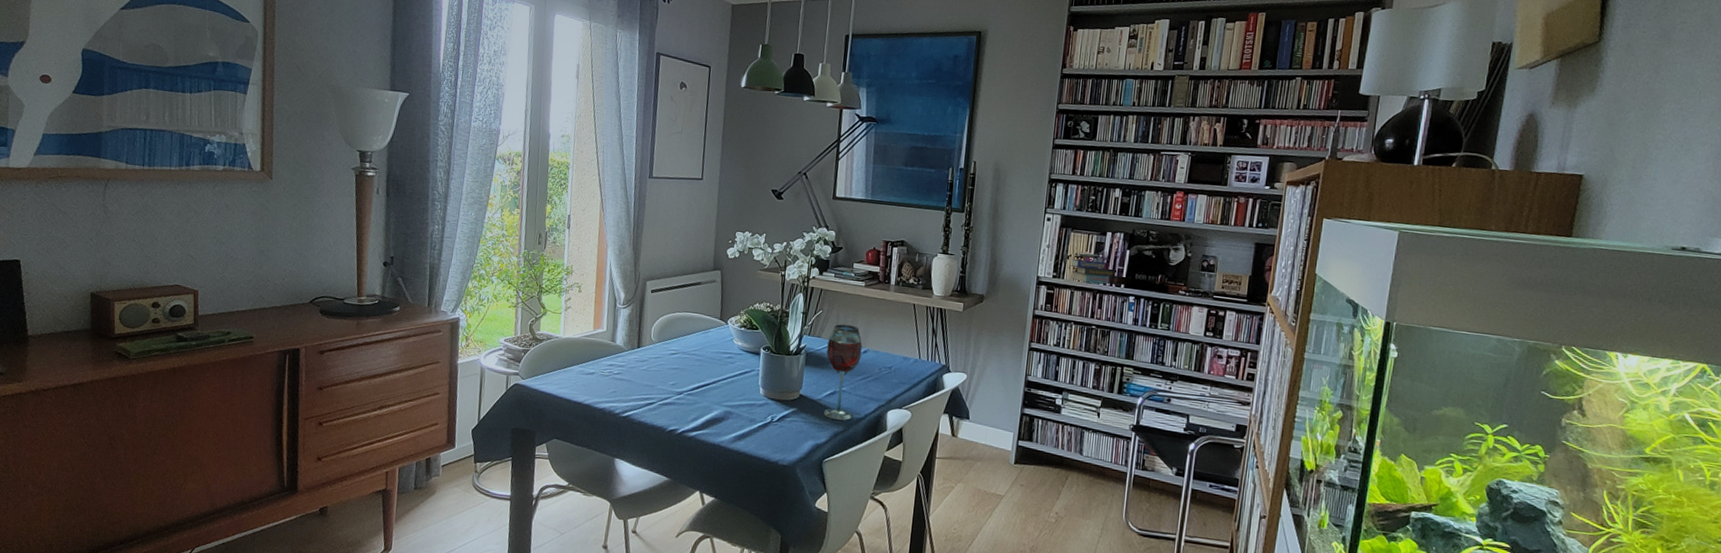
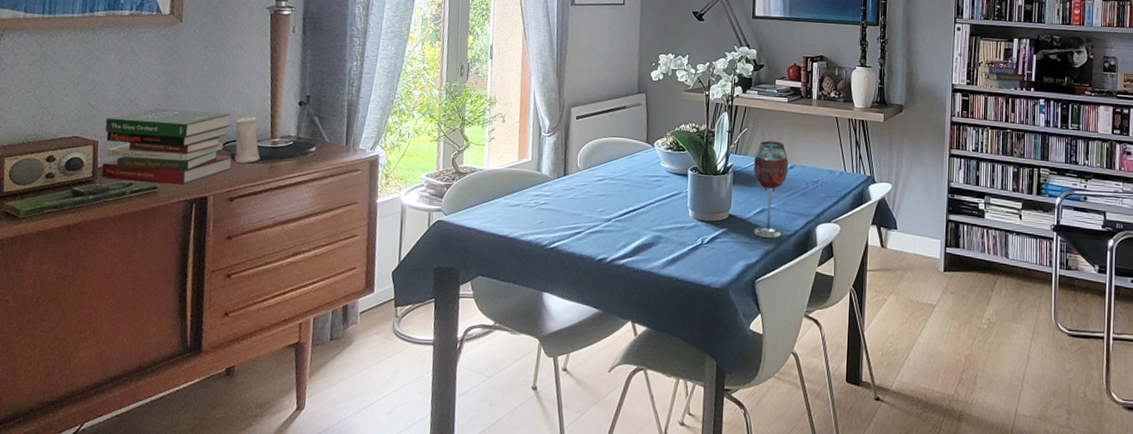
books: none [202,262,322,337] -> present [101,108,233,185]
candle: none [324,271,349,320] -> present [234,113,262,164]

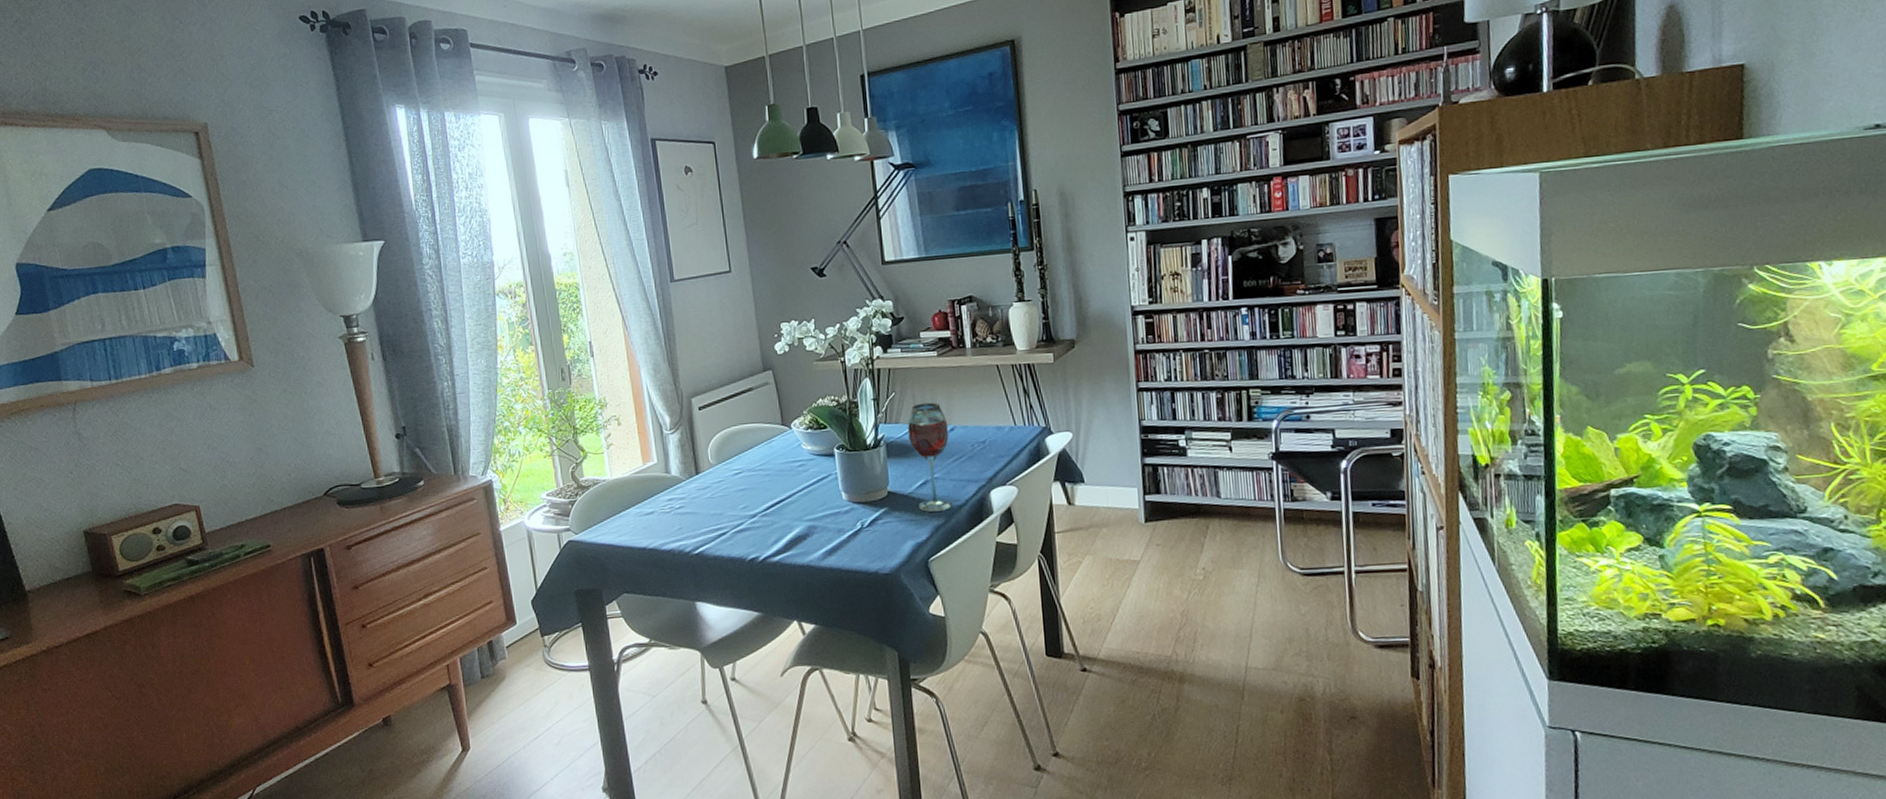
books: present [101,108,233,185] -> none [201,457,342,543]
candle: present [234,113,262,164] -> none [334,455,370,510]
books: present [981,58,1040,89] -> none [1165,268,1240,303]

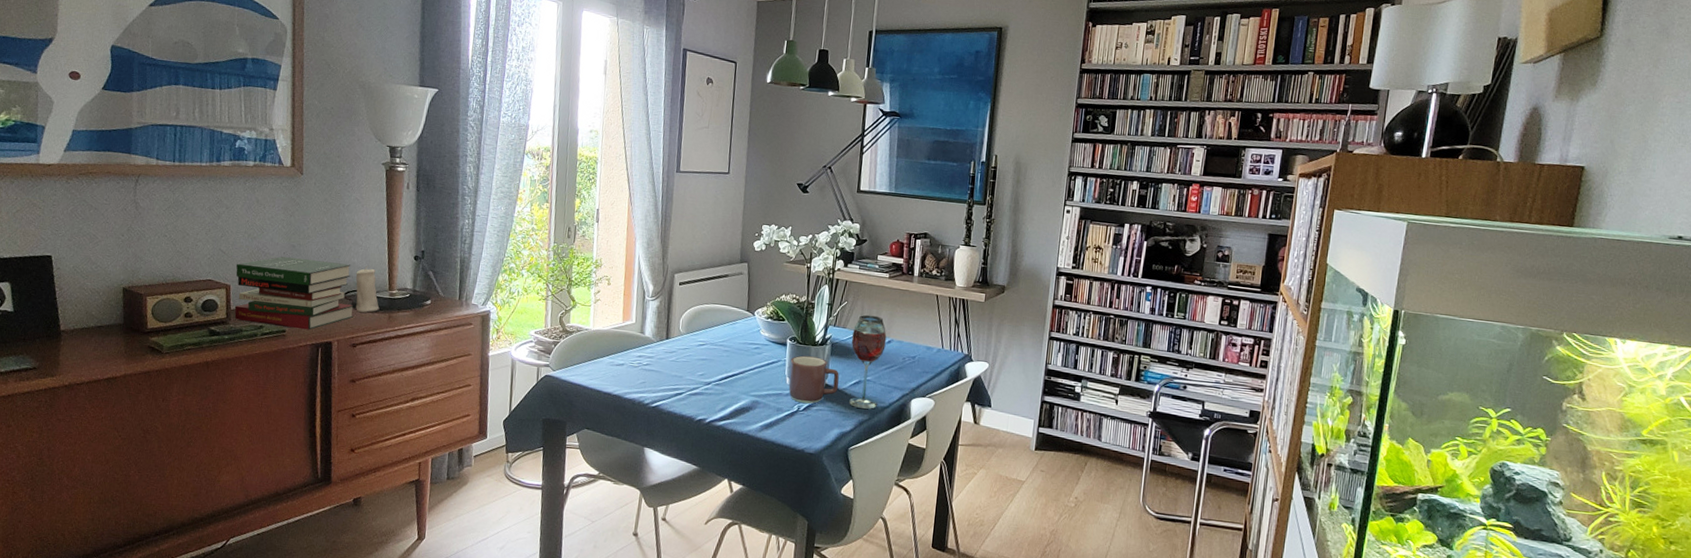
books: none [201,457,342,543] -> present [234,256,354,330]
candle: none [334,455,370,510] -> present [355,265,381,313]
mug: none [842,462,904,519] -> present [788,355,839,404]

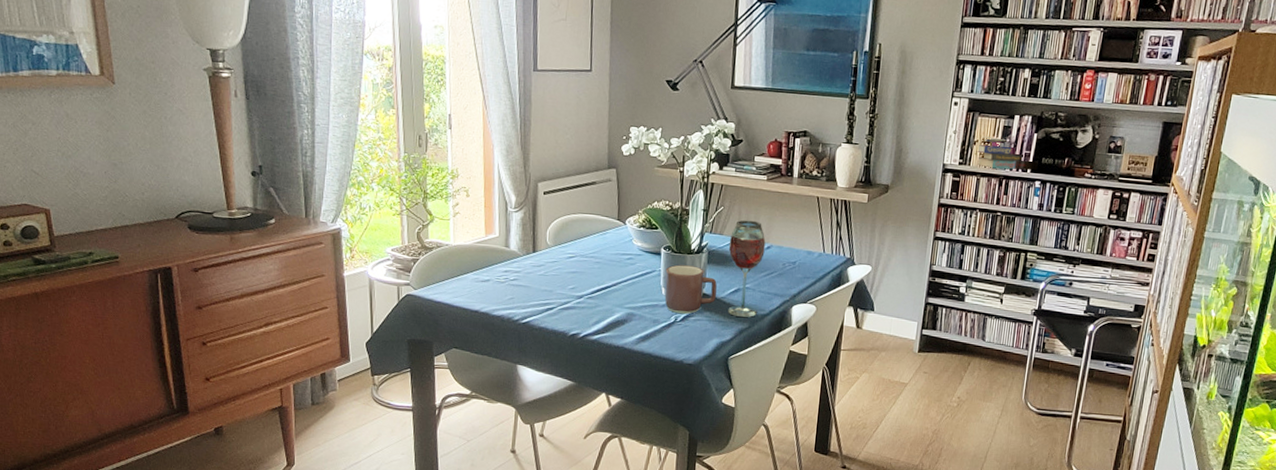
books: present [234,256,354,330] -> none [52,176,192,255]
candle: present [355,265,381,313] -> none [188,183,221,235]
books: none [1088,243,1149,276] -> present [976,136,1038,171]

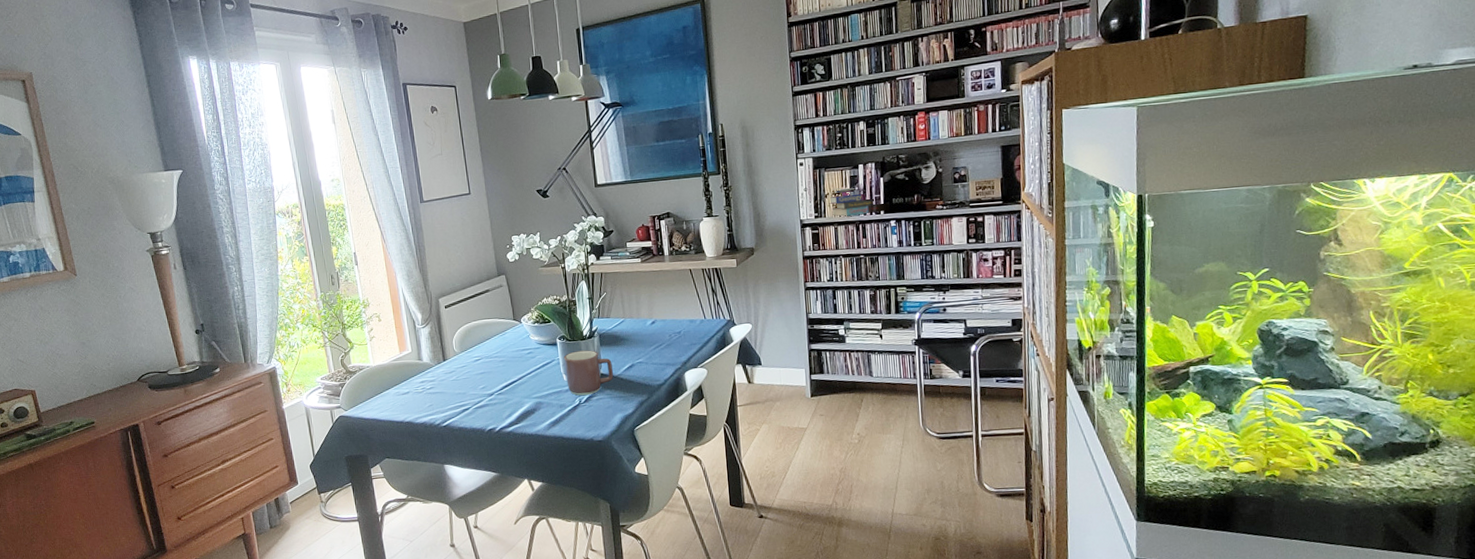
wineglass: present [728,220,766,317] -> none [616,300,653,390]

